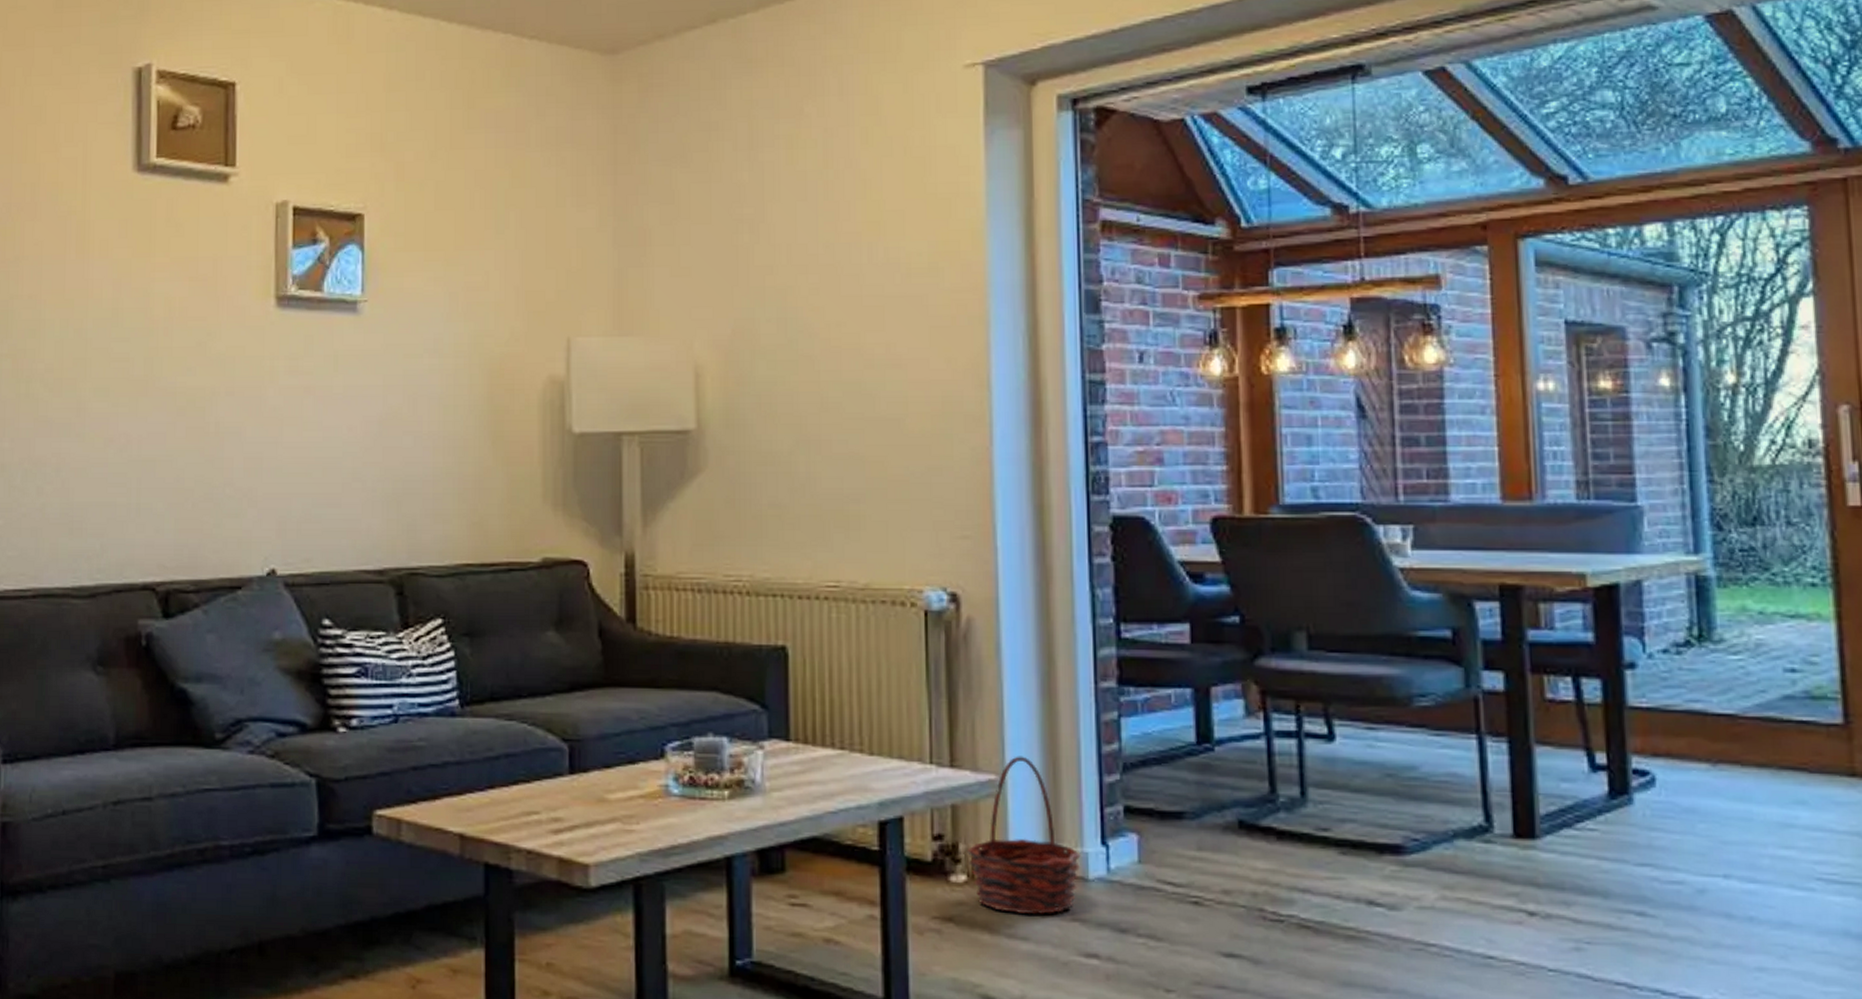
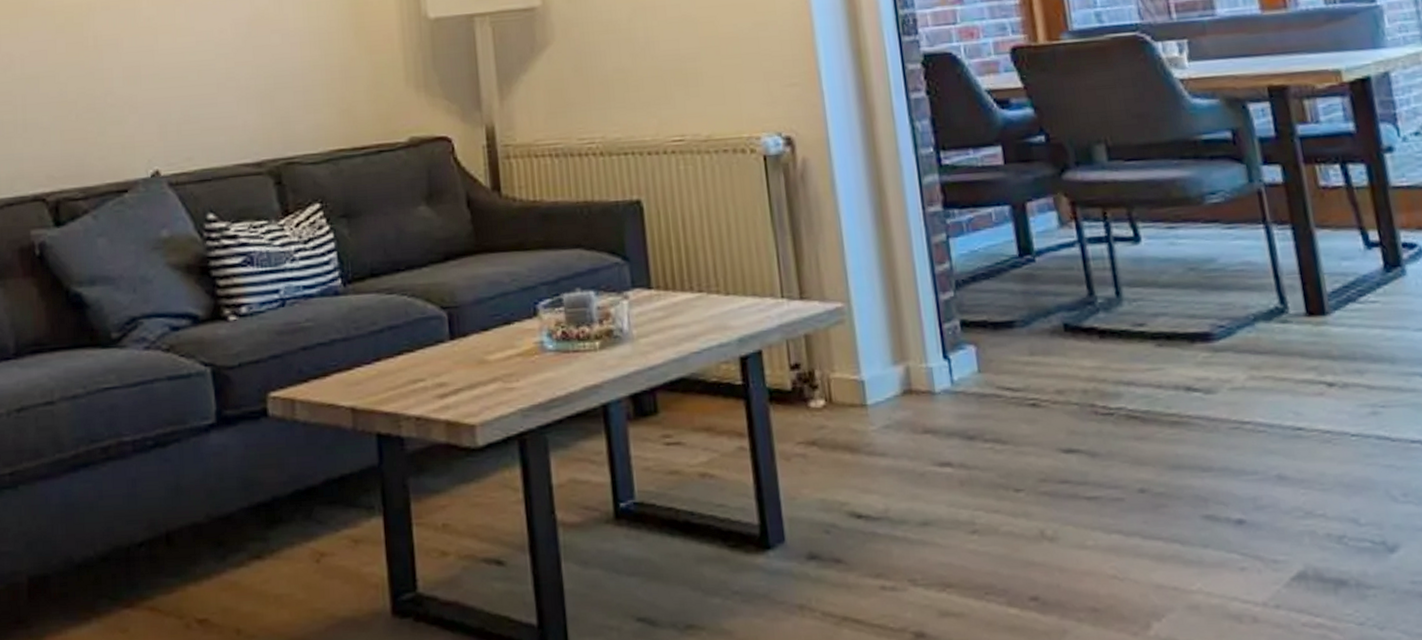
basket: present [967,756,1081,915] -> none [823,282,926,432]

